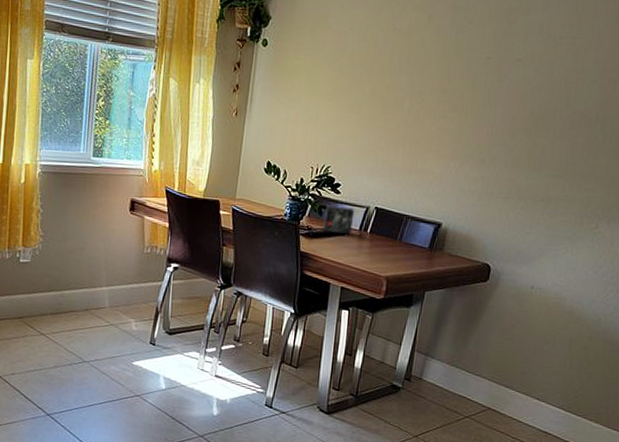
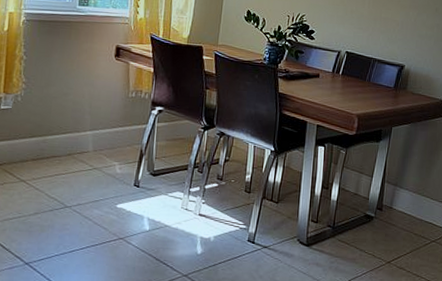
small box: present [322,205,355,235] -> none [299,50,328,77]

